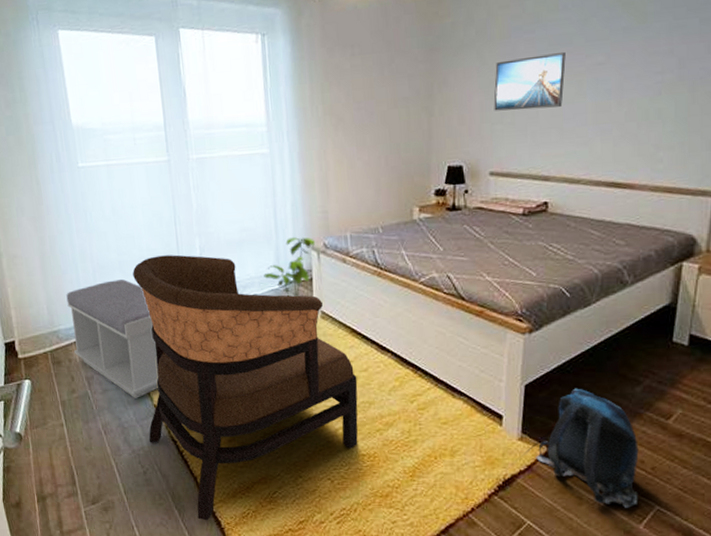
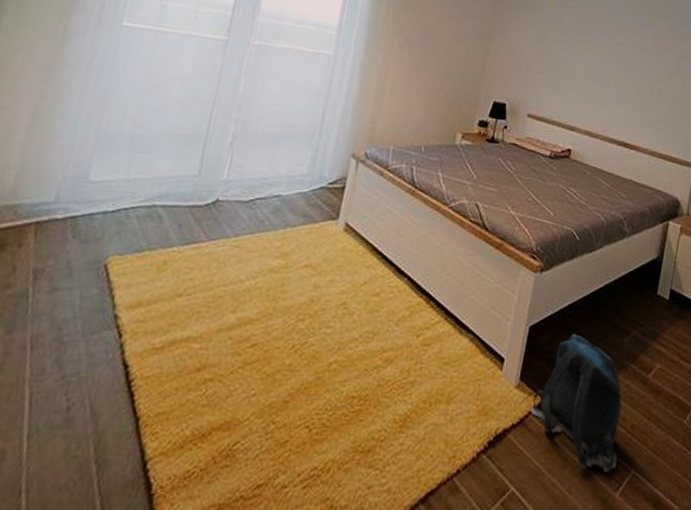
bench: present [66,279,159,398] -> none [29,154,151,304]
armchair: present [132,254,358,521] -> none [90,135,367,483]
house plant: present [264,237,316,297] -> none [294,141,358,204]
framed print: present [493,51,566,111] -> none [539,24,598,71]

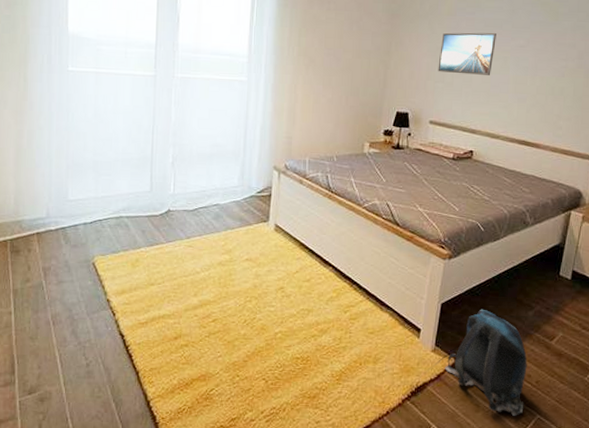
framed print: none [539,24,598,71] -> present [438,32,496,75]

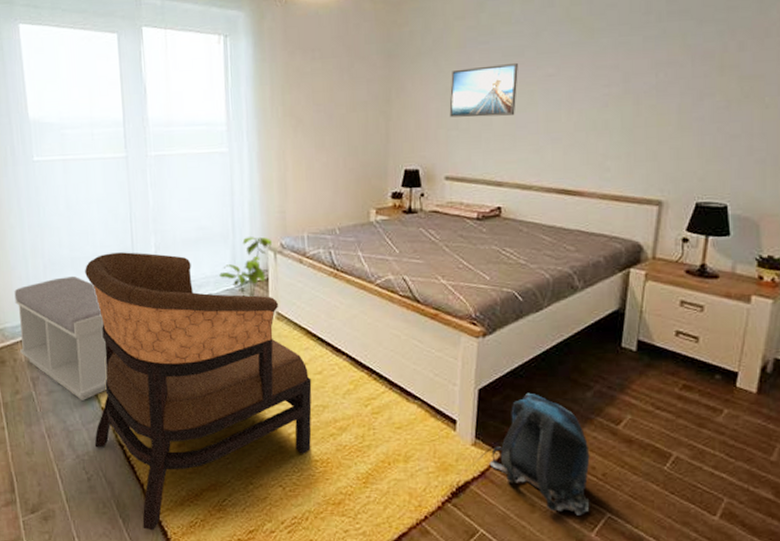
bench: none [34,178,118,292] -> present [14,276,108,400]
armchair: none [96,160,300,415] -> present [85,252,312,531]
house plant: none [228,157,278,209] -> present [219,237,273,297]

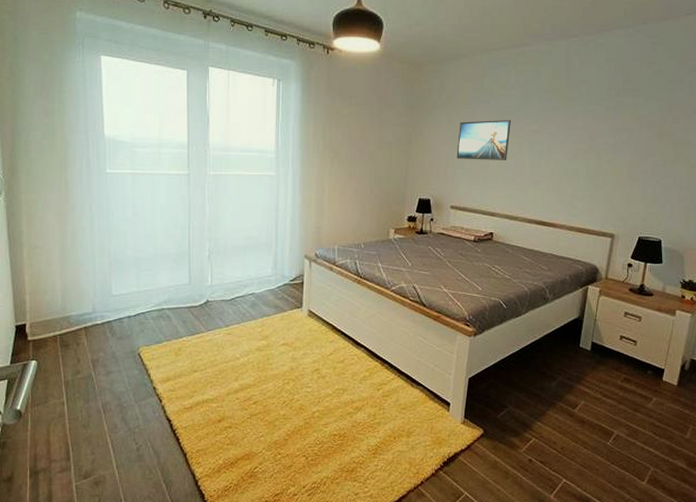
bench: present [14,276,108,400] -> none [81,274,161,381]
armchair: present [85,252,312,531] -> none [145,255,335,494]
house plant: present [219,237,273,297] -> none [262,247,309,296]
backpack: present [489,394,590,515] -> none [474,383,552,481]

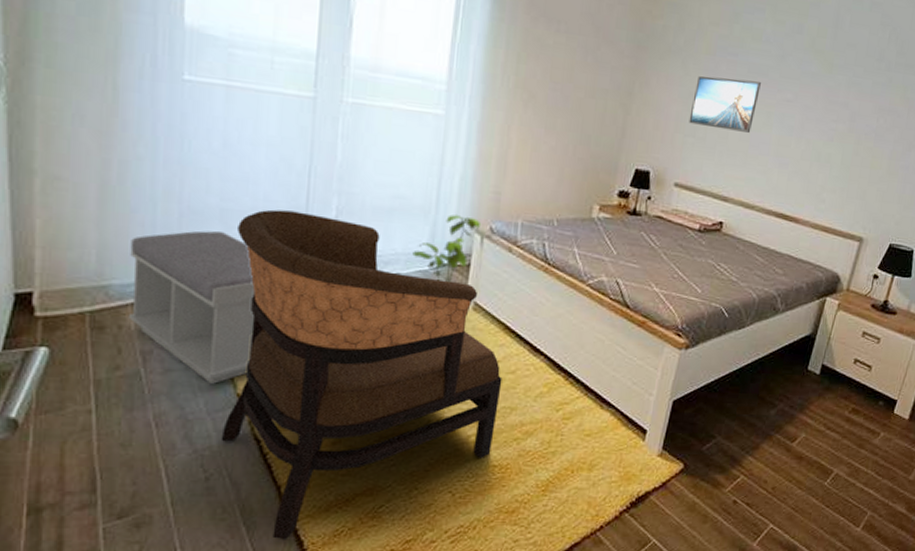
bench: none [81,274,161,381] -> present [127,230,255,384]
armchair: none [145,255,335,494] -> present [221,209,502,540]
house plant: none [262,247,309,296] -> present [412,214,482,282]

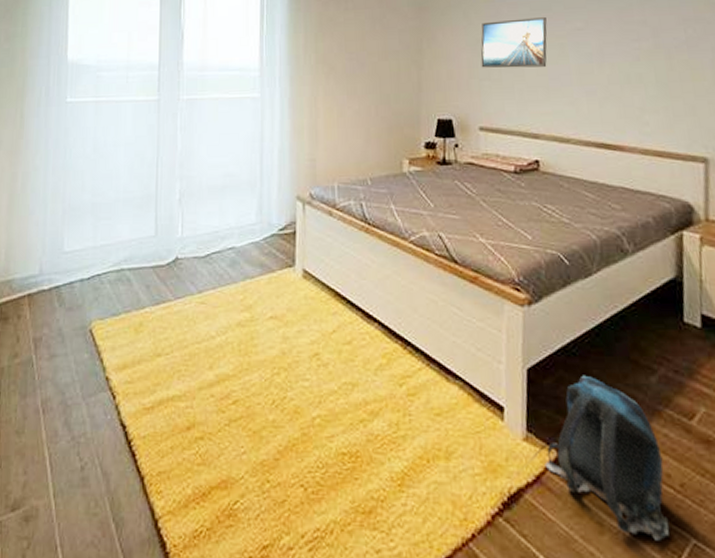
bench: present [127,230,255,384] -> none [25,224,119,368]
armchair: present [221,209,502,540] -> none [93,198,340,541]
house plant: present [412,214,482,282] -> none [244,185,302,251]
backpack: none [671,408,765,526] -> present [545,376,670,541]

